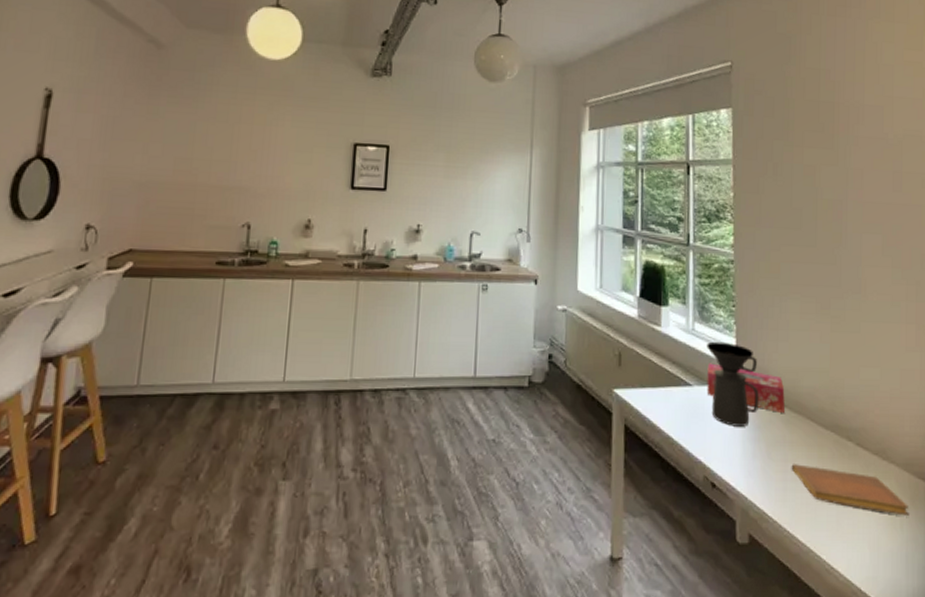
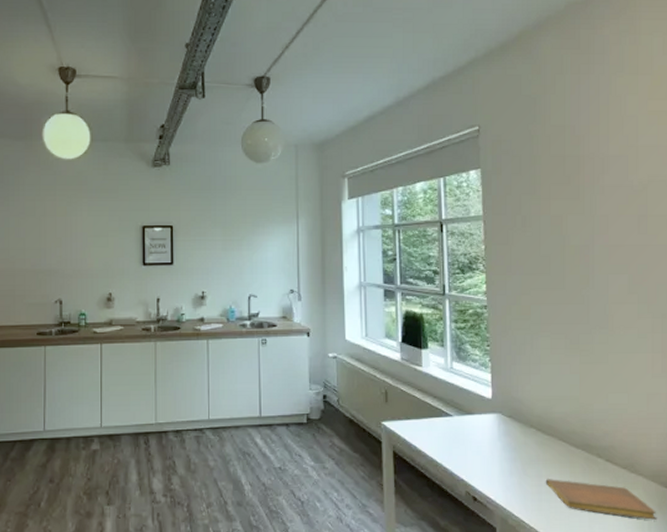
coffee maker: present [707,341,759,427] -> none [465,377,514,449]
tissue box: present [707,363,785,413] -> none [466,396,538,436]

